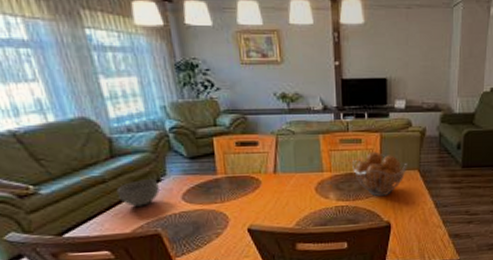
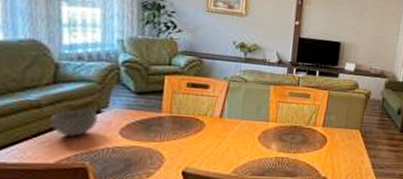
fruit basket: present [352,151,407,197] -> none [298,107,351,152]

